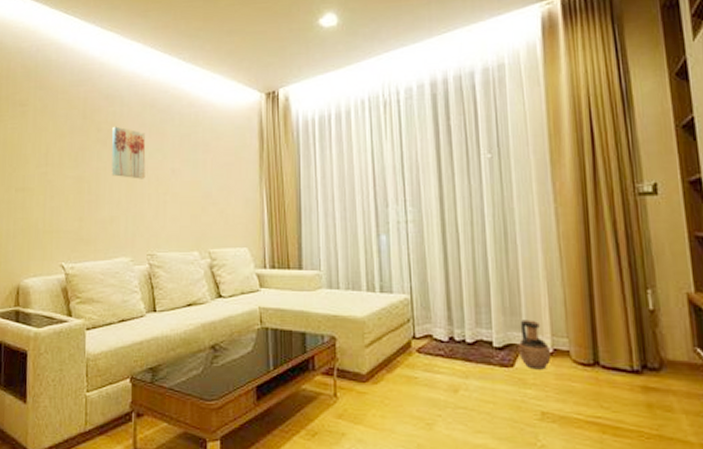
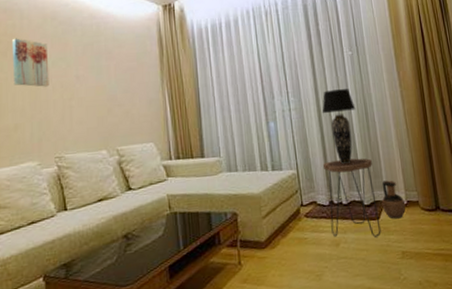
side table: none [444,288,515,389] -> present [323,158,381,237]
table lamp: none [446,199,492,294] -> present [322,88,356,165]

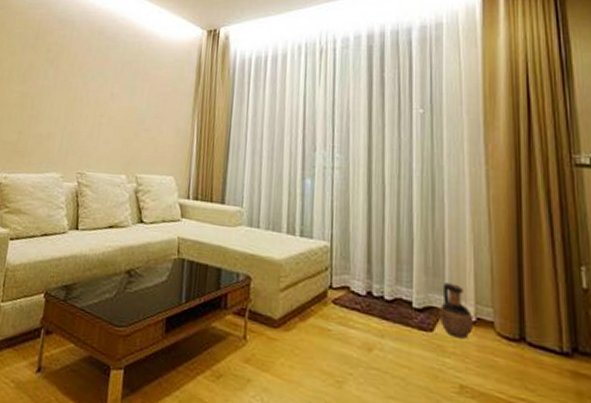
wall art: present [11,38,50,87] -> none [54,48,90,100]
table lamp: present [322,88,356,165] -> none [373,152,420,250]
side table: present [323,158,381,237] -> none [364,240,433,355]

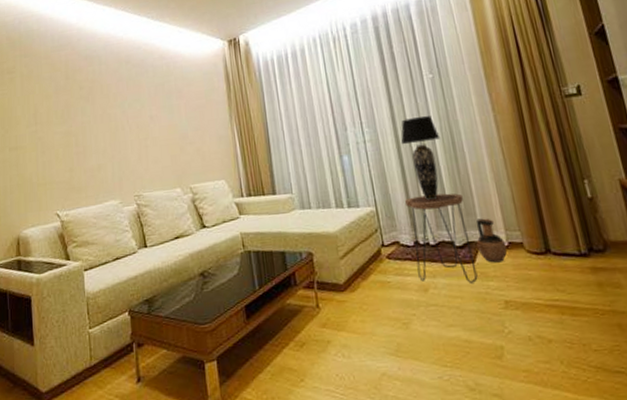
side table: none [364,240,433,355] -> present [405,193,478,283]
table lamp: none [373,152,420,250] -> present [401,115,441,201]

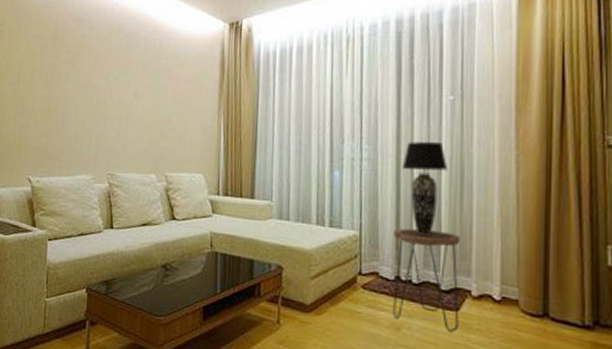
ceramic jug: present [476,218,508,263] -> none [465,265,499,317]

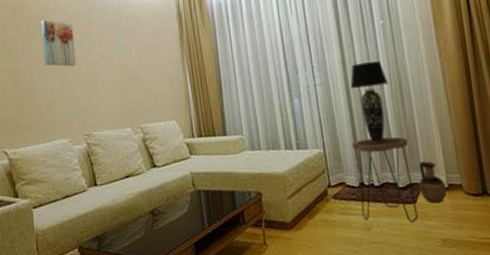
wall art: none [78,49,111,101] -> present [40,19,76,67]
ceramic jug: none [465,265,499,317] -> present [418,161,447,204]

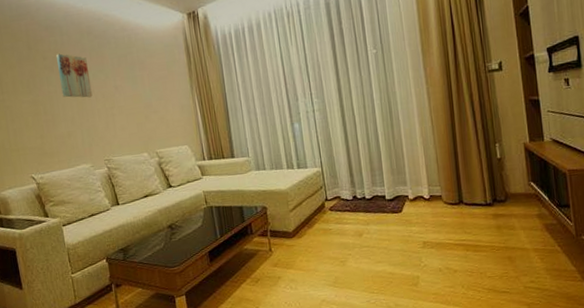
table lamp: present [350,60,389,144] -> none [345,87,380,162]
side table: present [352,136,418,222] -> none [347,155,403,229]
ceramic jug: present [418,161,447,204] -> none [404,176,429,212]

